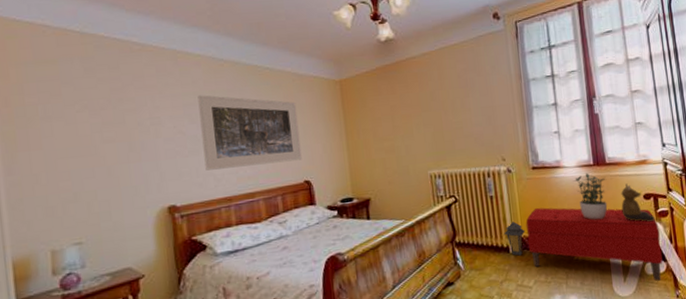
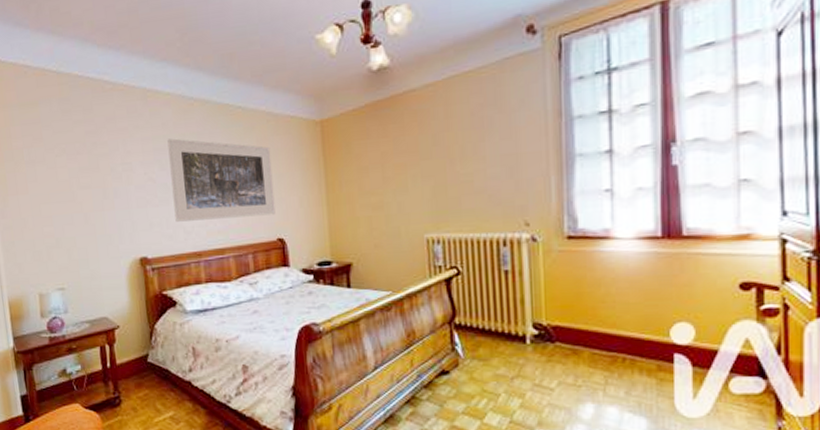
lantern: present [504,221,525,256] -> none [520,305,550,348]
bench: present [525,207,663,281] -> none [552,290,760,404]
potted plant: present [574,173,608,220] -> none [629,247,680,312]
bear: present [621,183,655,222] -> none [700,266,755,322]

